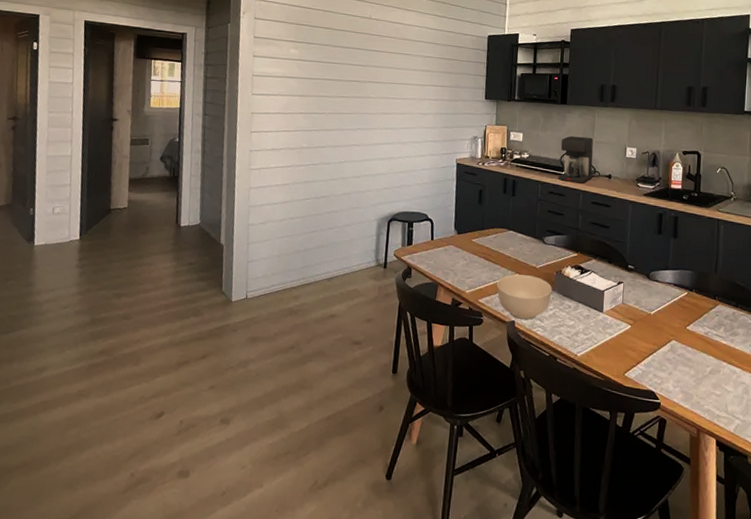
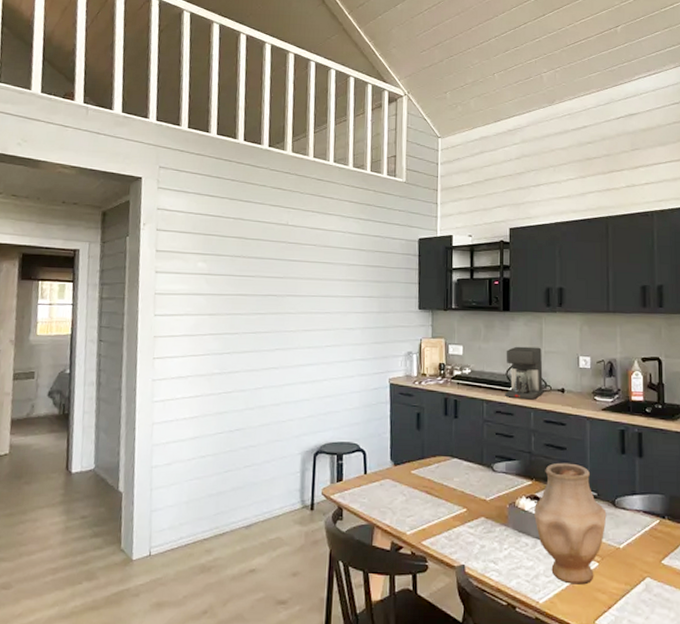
bowl: present [497,274,552,320] -> none [442,508,506,563]
vase: none [578,239,641,343] -> present [534,462,607,585]

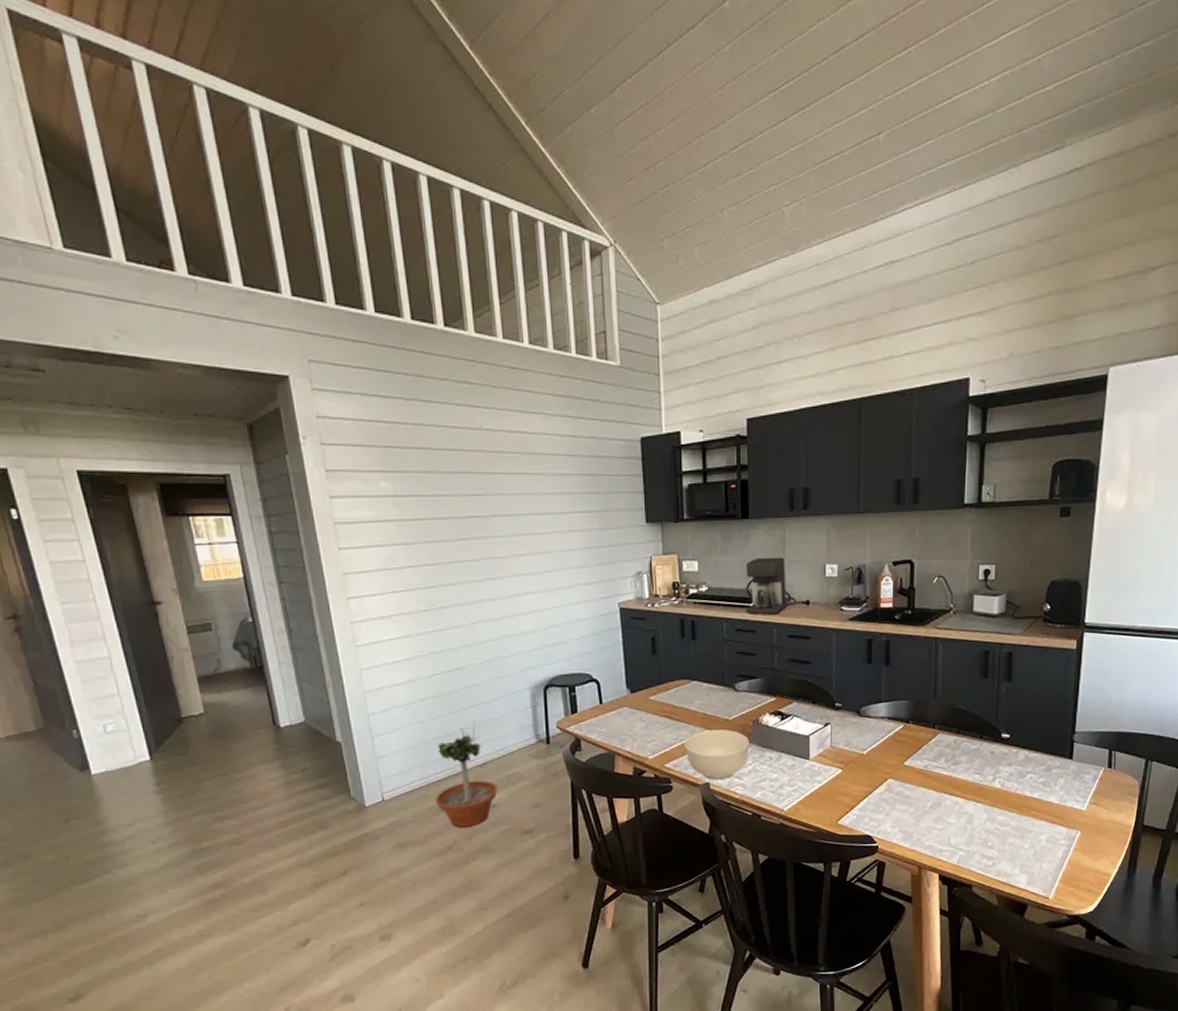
potted tree: none [198,483,259,592] -> present [434,723,498,828]
bowl: none [442,508,506,563] -> present [685,729,750,779]
vase: present [534,462,607,585] -> none [778,676,851,791]

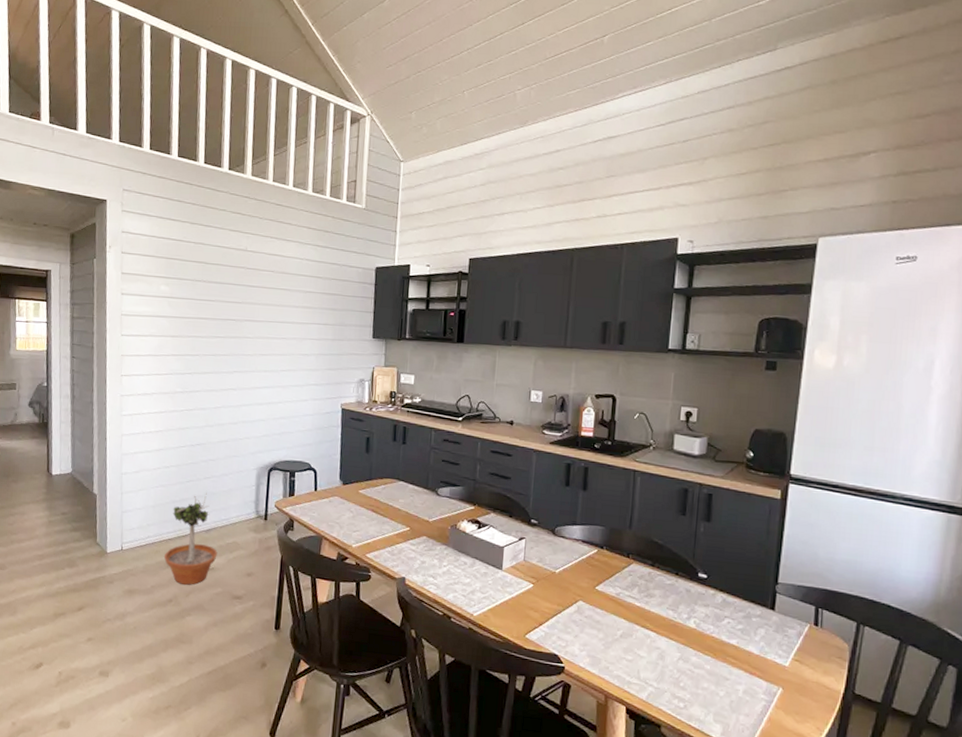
bowl: present [685,729,750,779] -> none [386,527,447,576]
coffee maker: present [746,557,788,615] -> none [453,378,494,431]

